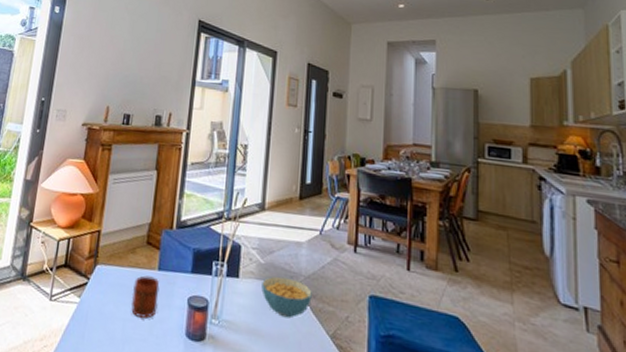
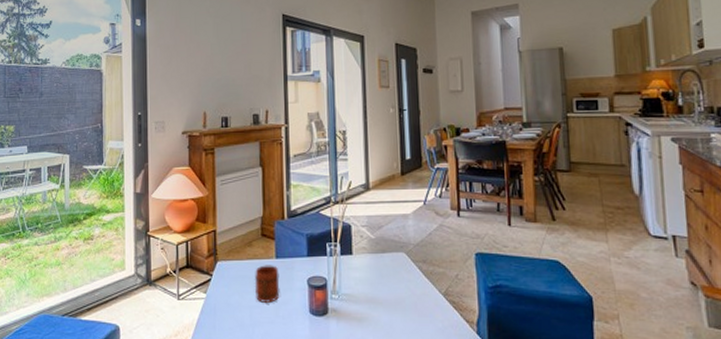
cereal bowl: present [261,276,312,319] -> none [375,248,423,284]

